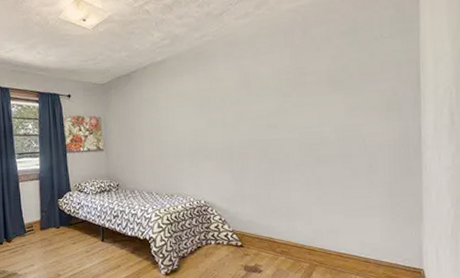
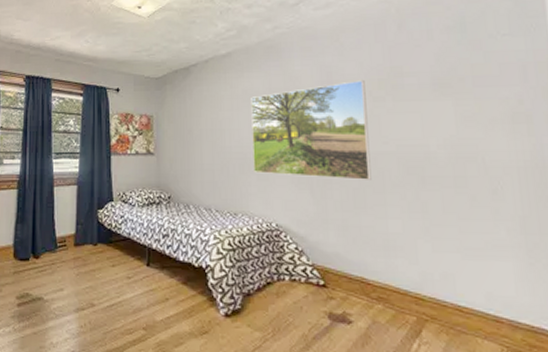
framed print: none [183,80,279,163] -> present [251,80,372,180]

